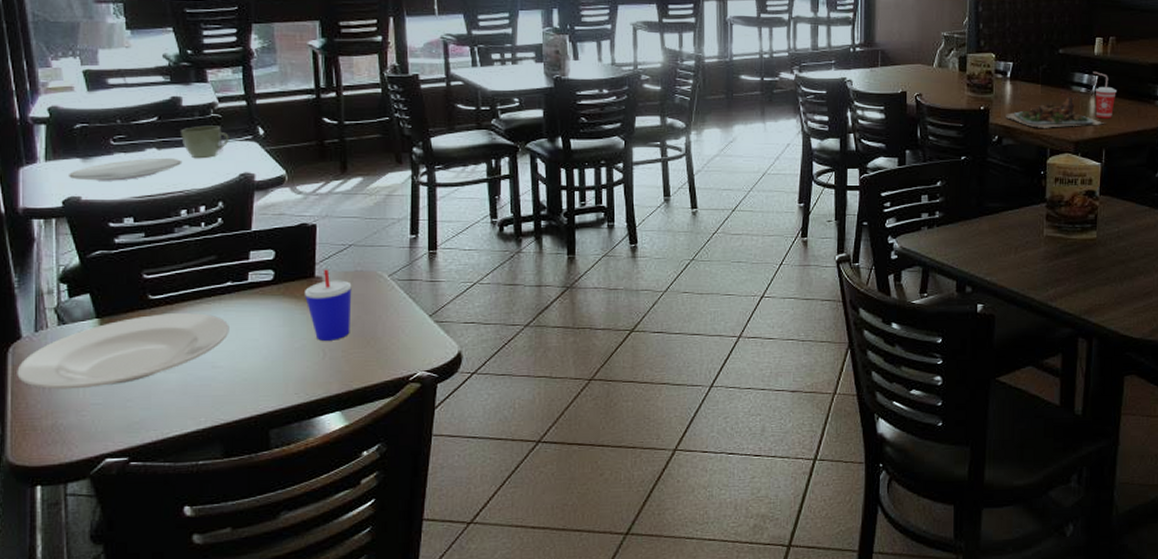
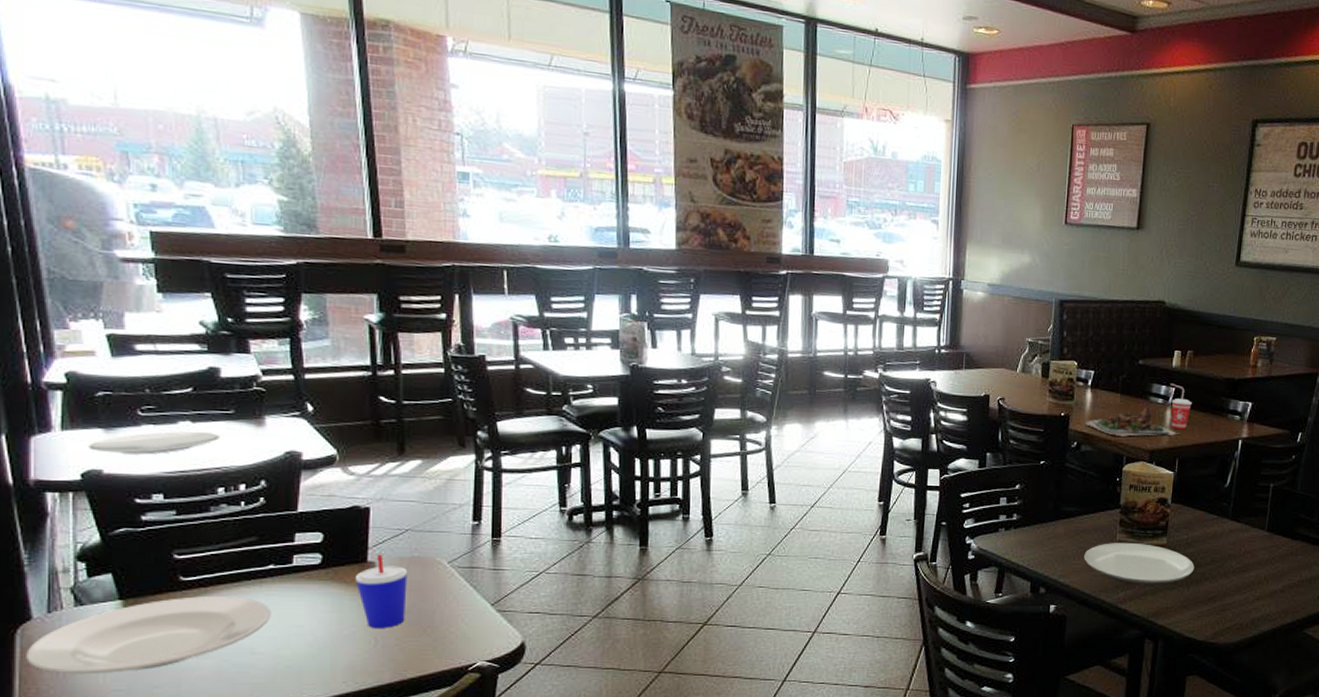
cup: present [181,125,229,159] -> none [219,399,274,435]
plate: none [1010,237,1127,281] -> present [1084,542,1194,585]

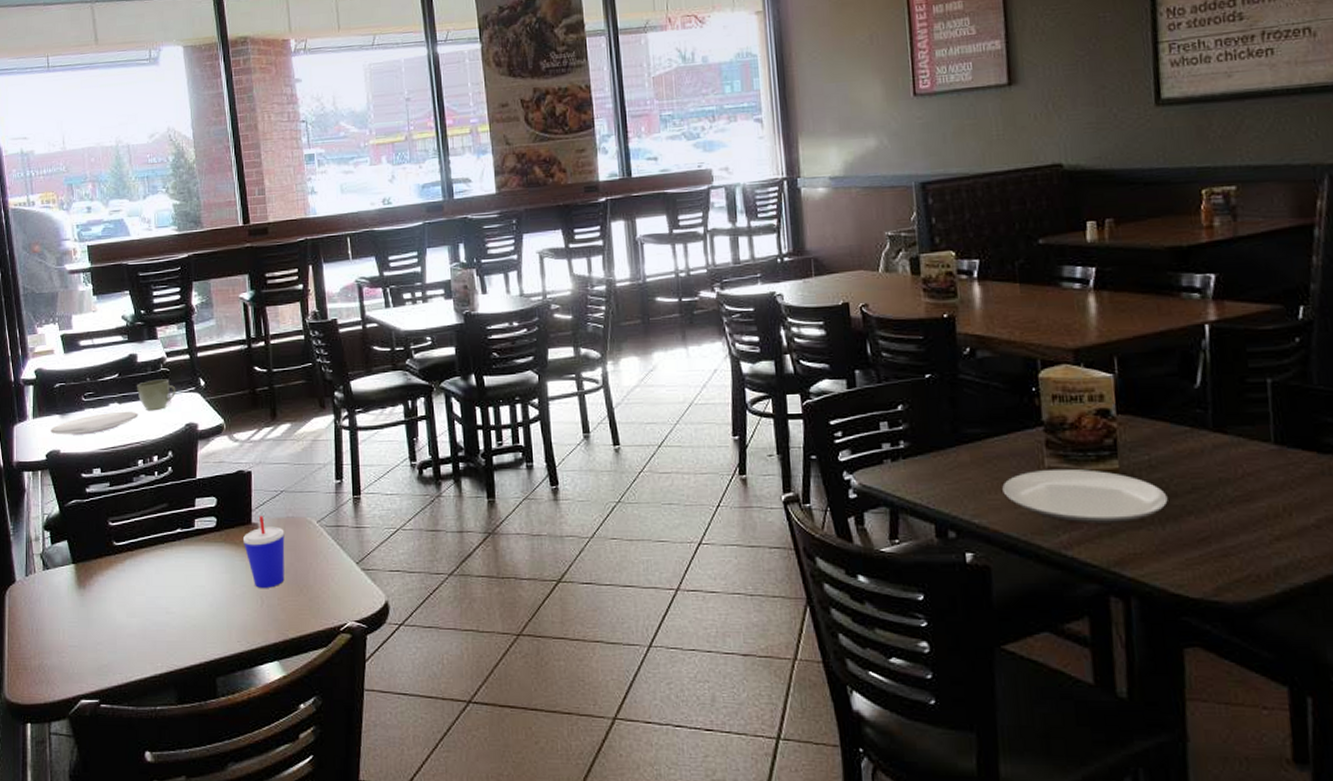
plate: present [26,596,271,675] -> none [12,559,180,631]
cup: none [219,399,274,435] -> present [137,379,176,411]
food platter: present [1085,407,1178,437] -> none [977,295,1111,336]
beverage cup: present [1170,384,1192,430] -> none [1087,262,1124,319]

